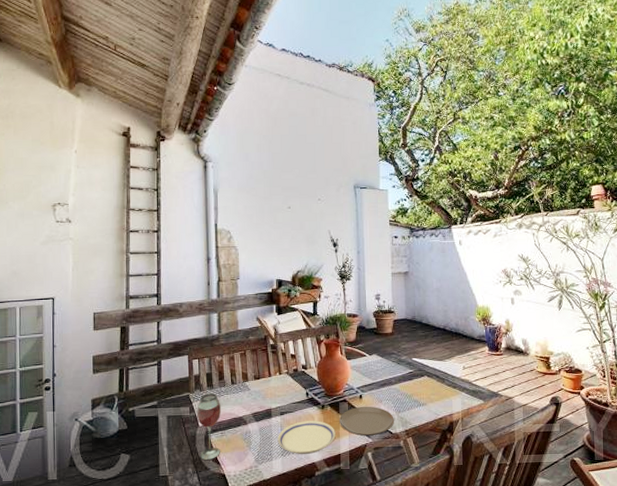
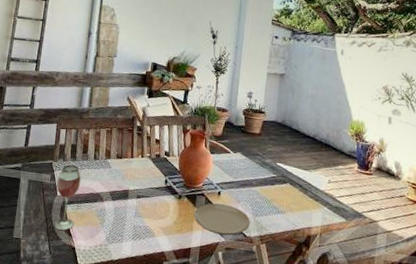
plate: present [277,420,336,455] -> none [130,208,189,243]

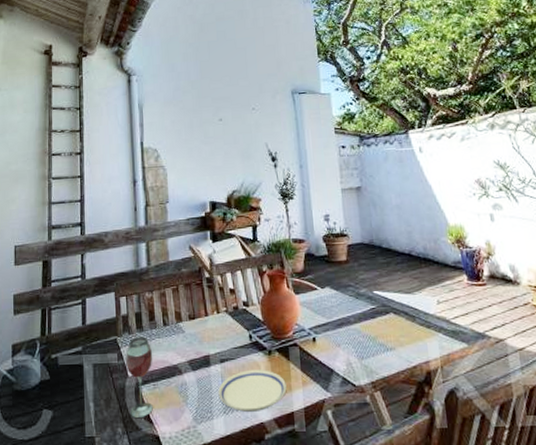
plate: none [130,208,189,243] -> present [218,370,287,413]
plate: present [193,203,250,236] -> none [289,351,357,390]

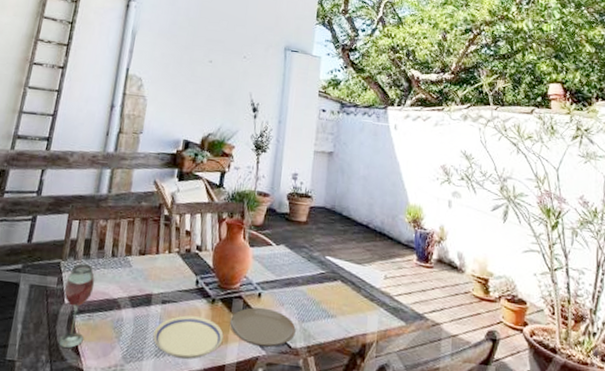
plate: none [289,351,357,390] -> present [229,307,296,348]

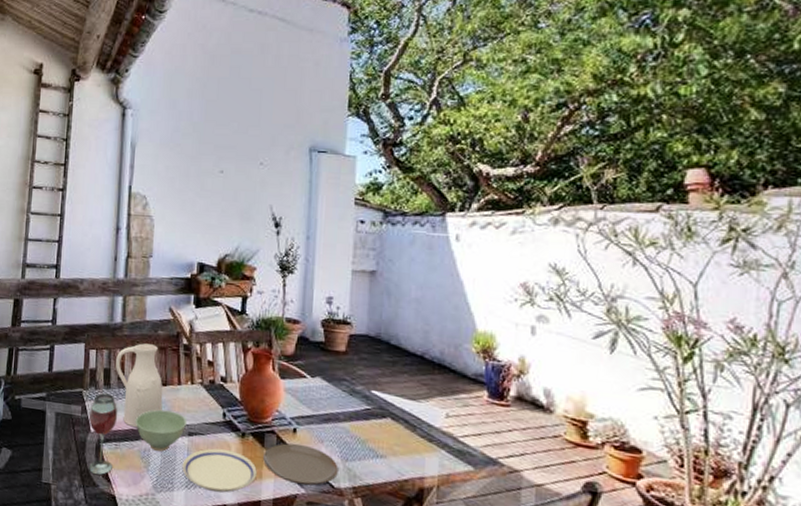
ceramic pitcher: none [97,214,142,298] -> present [116,343,163,428]
bowl: none [111,278,162,321] -> present [135,409,187,452]

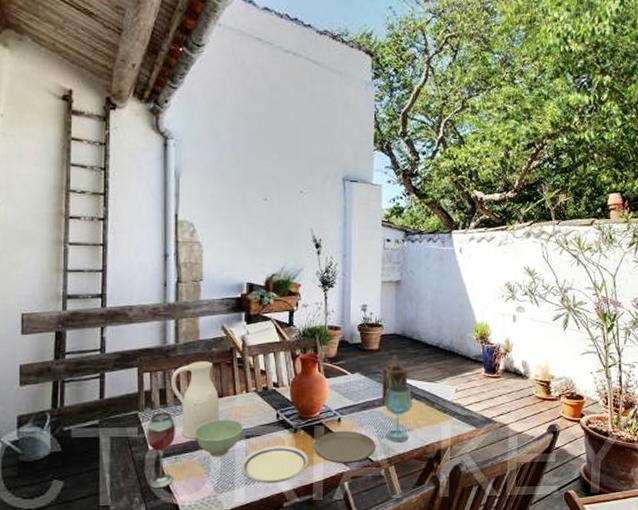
lantern: none [348,360,382,415] -> present [382,354,408,401]
wine glass: none [350,397,387,471] -> present [384,385,412,443]

